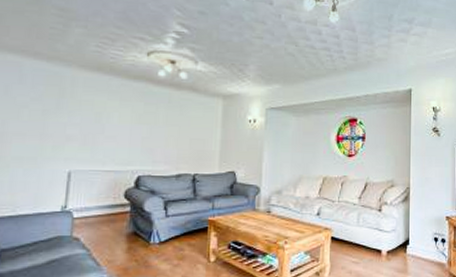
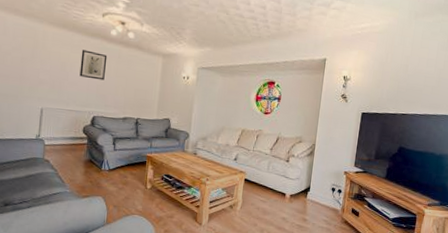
wall art: none [119,96,155,131] -> present [79,50,108,81]

